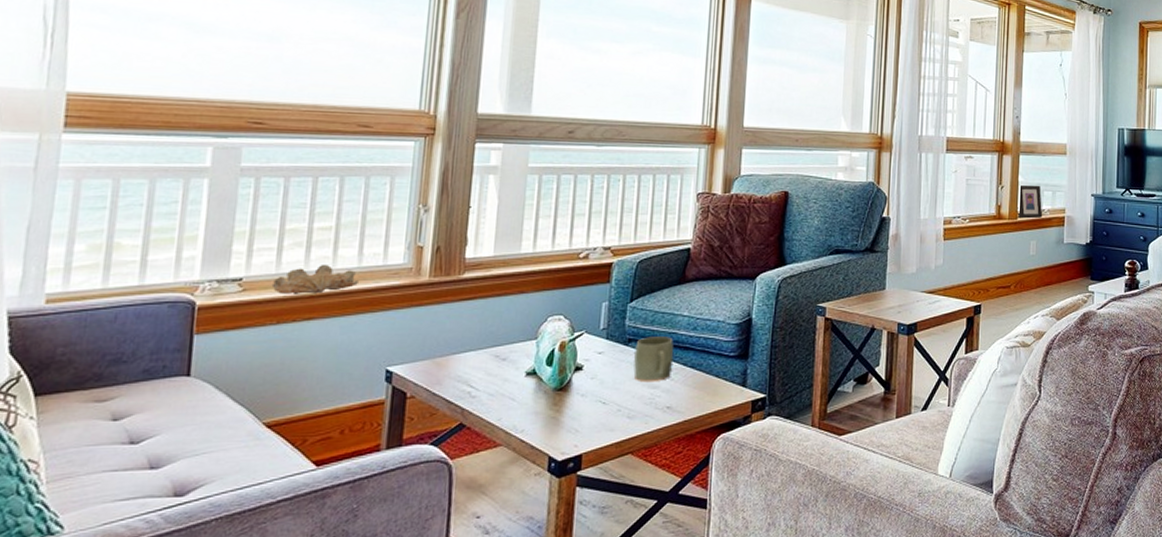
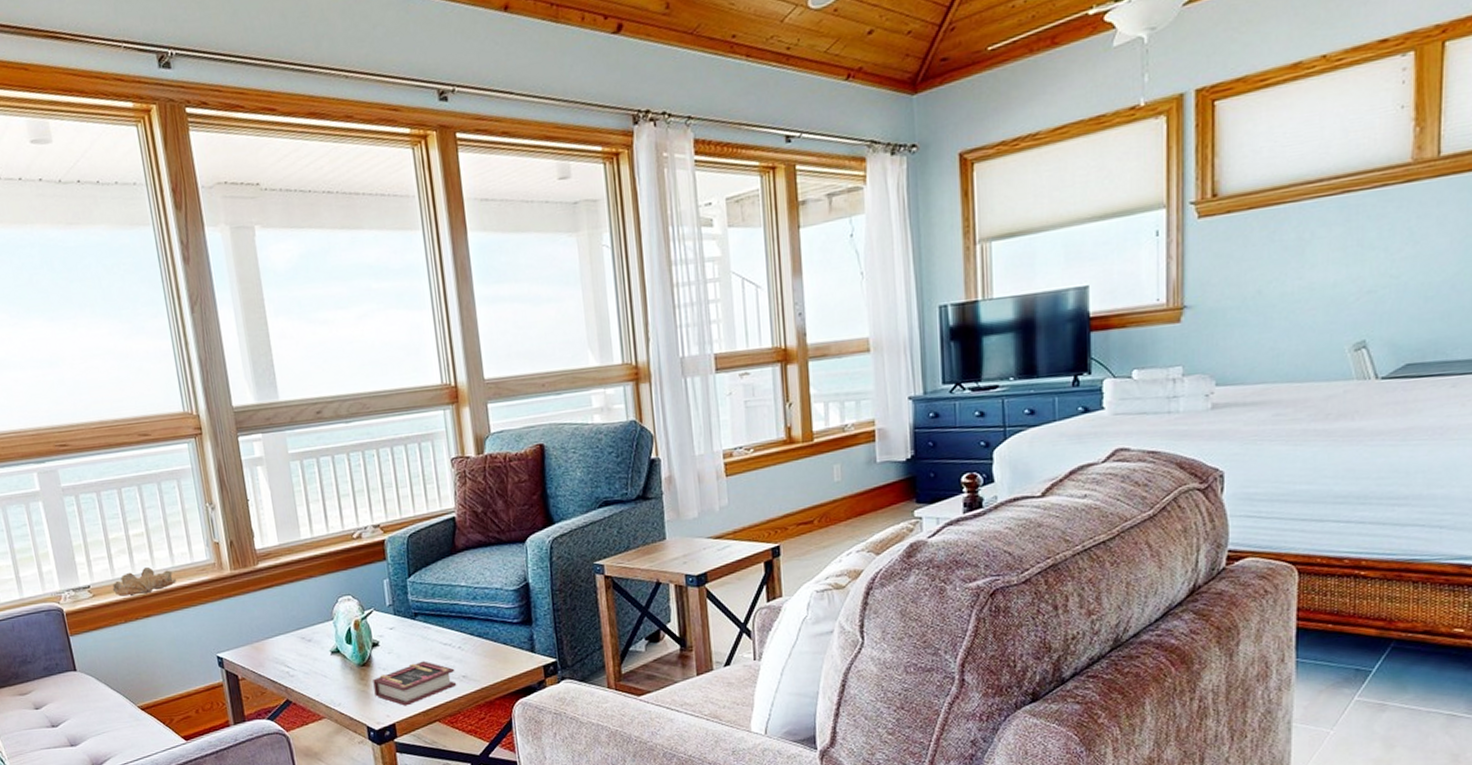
book: none [566,389,660,436] -> present [373,660,457,706]
mug: present [633,337,674,381] -> none [422,608,461,653]
picture frame: present [1017,184,1043,219] -> none [812,395,846,440]

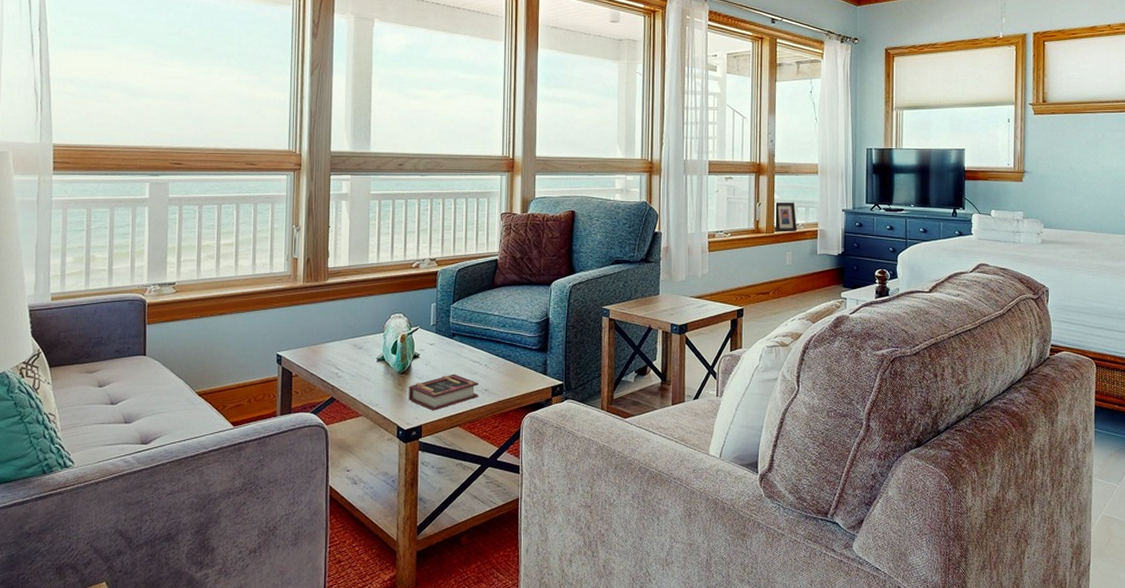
seashell: present [112,566,176,597] -> none [195,272,254,296]
picture frame: none [812,395,846,440] -> present [774,202,797,233]

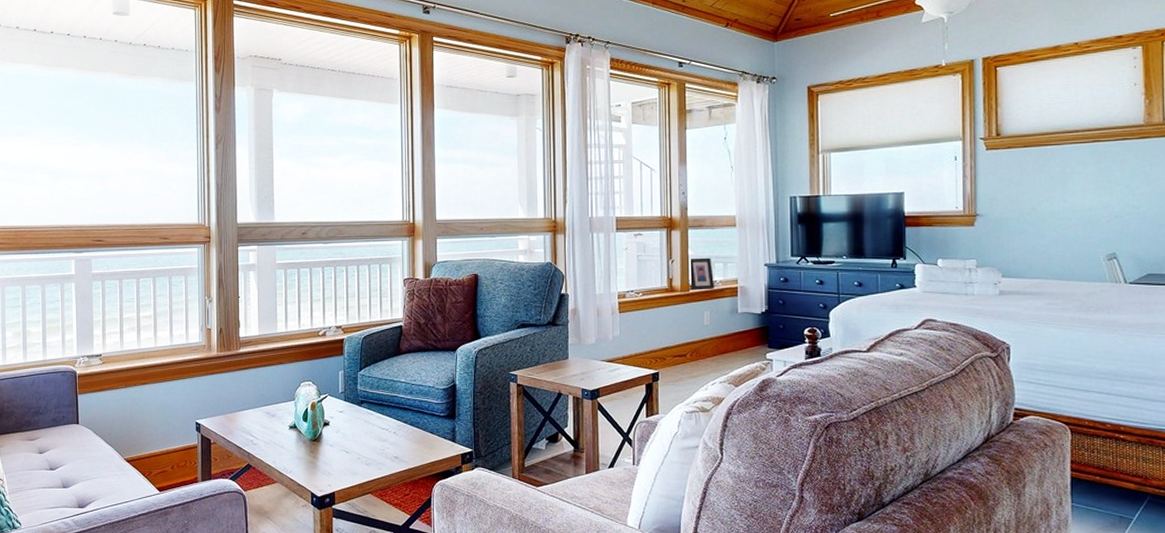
book: present [409,374,479,411] -> none [321,441,389,478]

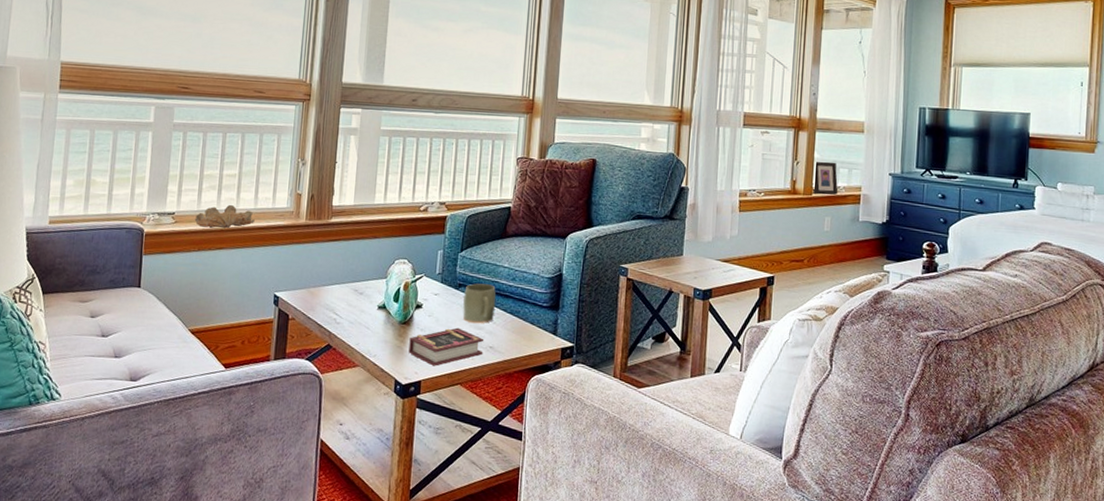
seashell: none [119,343,172,367] -> present [194,204,255,229]
book: none [321,441,389,478] -> present [408,327,484,366]
mug: none [367,399,397,435] -> present [462,283,497,323]

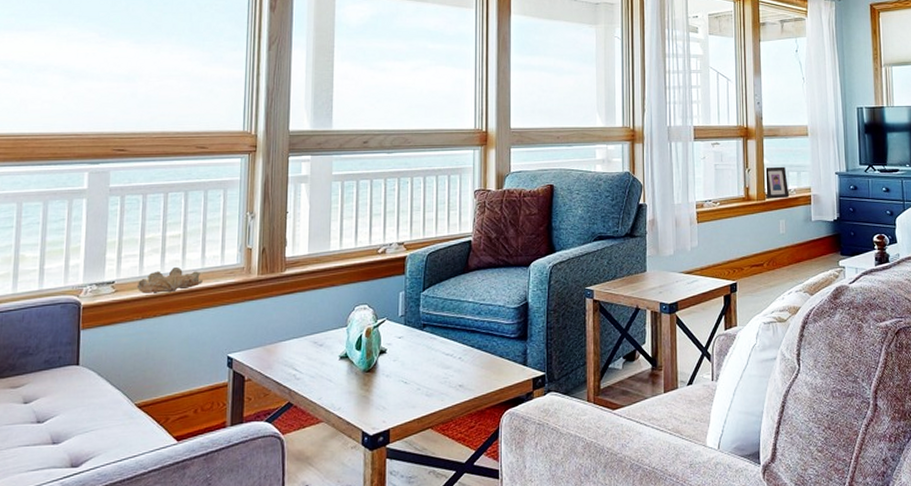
book: present [408,327,484,366] -> none [375,369,453,412]
mug: present [462,283,497,323] -> none [429,321,463,362]

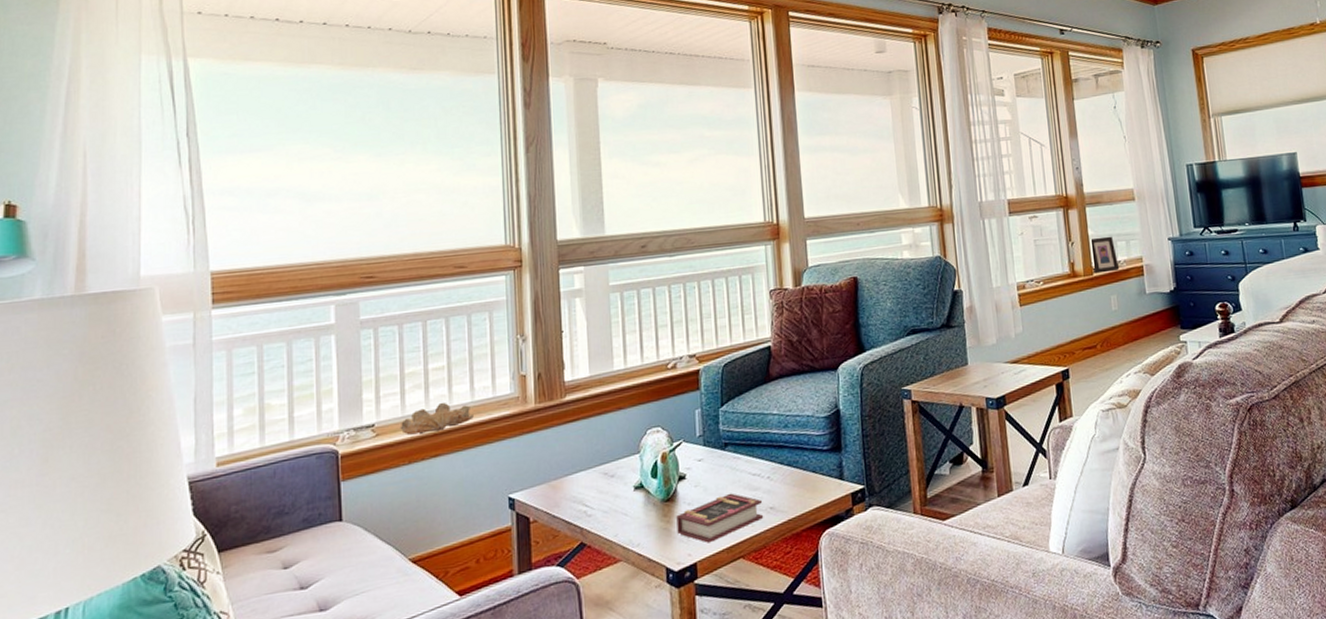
book: none [375,369,453,412] -> present [676,493,764,543]

